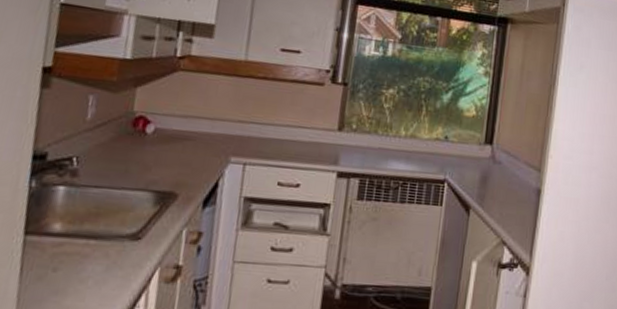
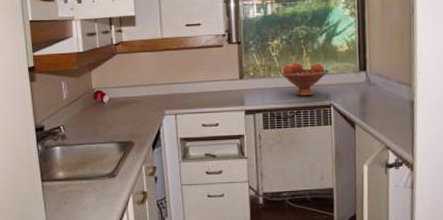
fruit bowl: none [391,119,447,166] -> present [281,62,327,97]

